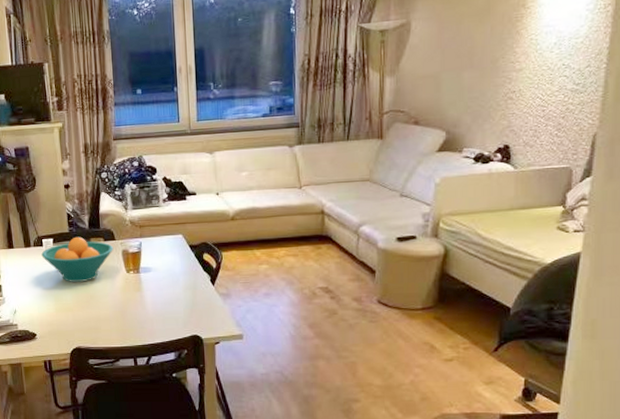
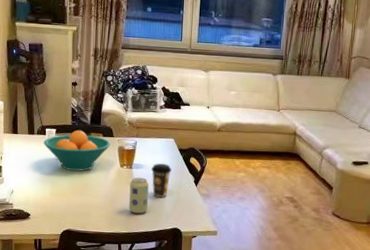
beverage can: none [139,282,162,323] -> present [128,177,149,214]
coffee cup: none [161,264,184,302] -> present [151,163,172,198]

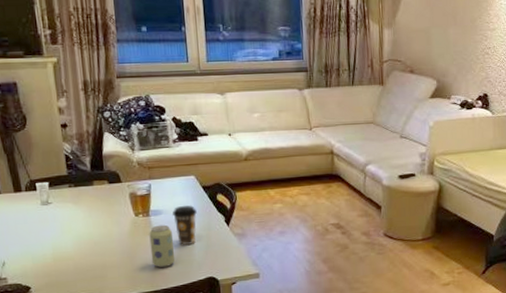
fruit bowl: present [43,130,111,171] -> none [35,179,119,229]

